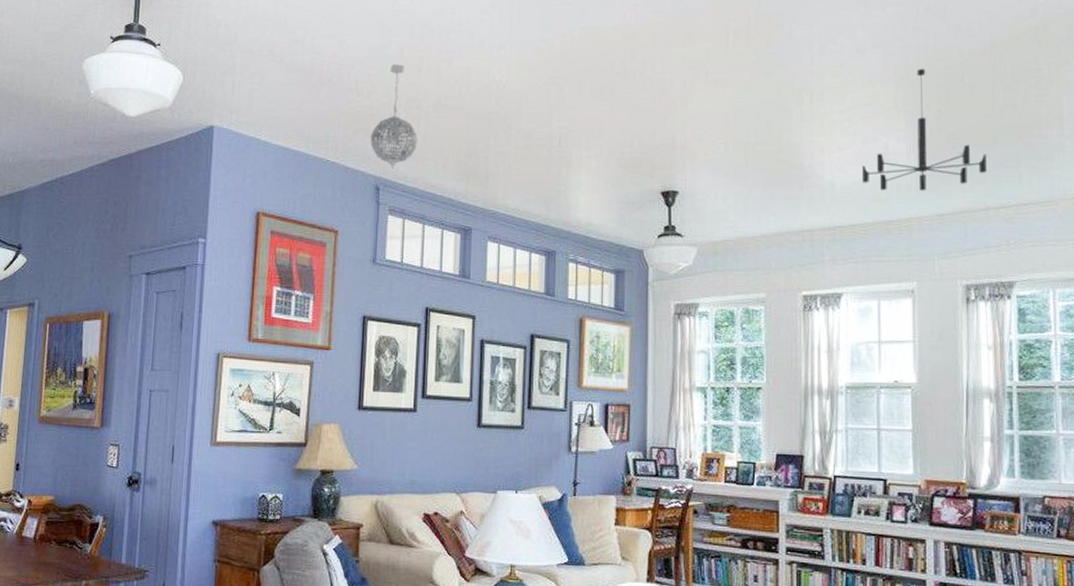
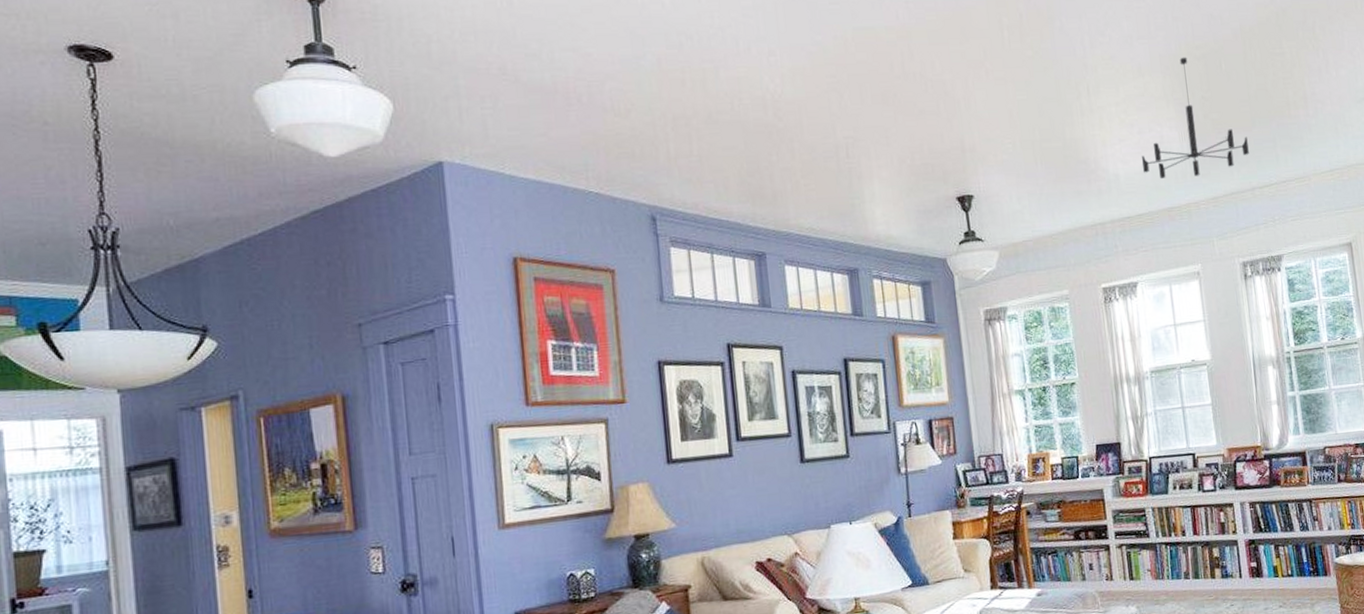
pendant light: present [370,64,417,170] -> none [636,77,692,197]

